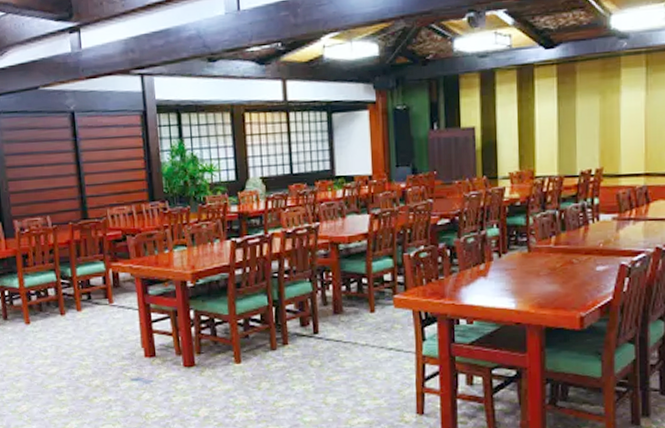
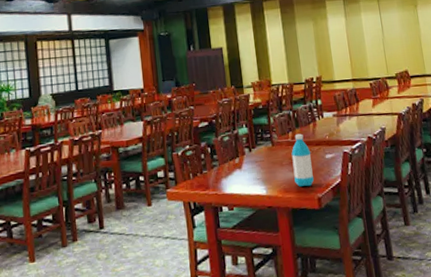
water bottle: none [552,239,579,303] -> present [291,133,315,187]

